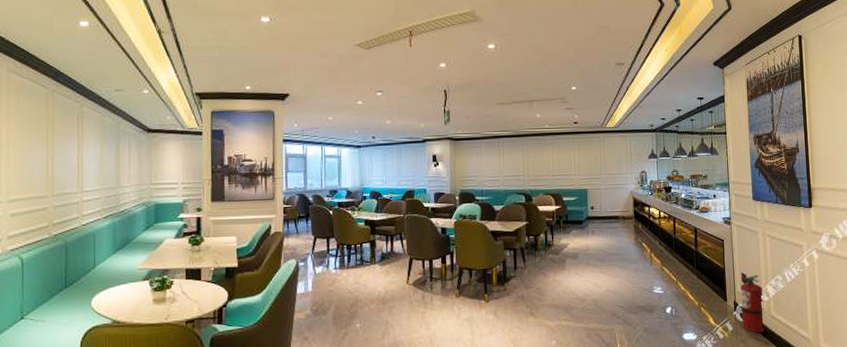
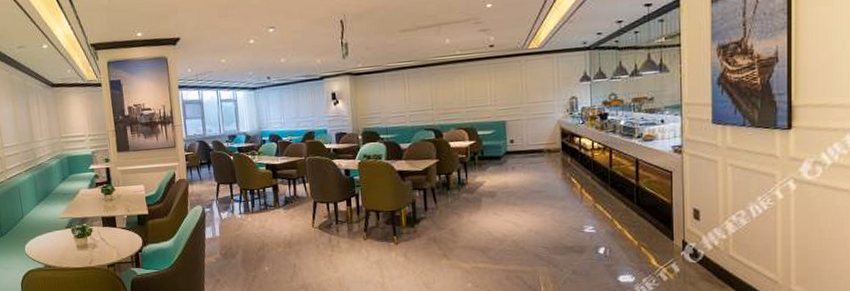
fire extinguisher: present [741,275,765,333] -> none [691,210,721,275]

